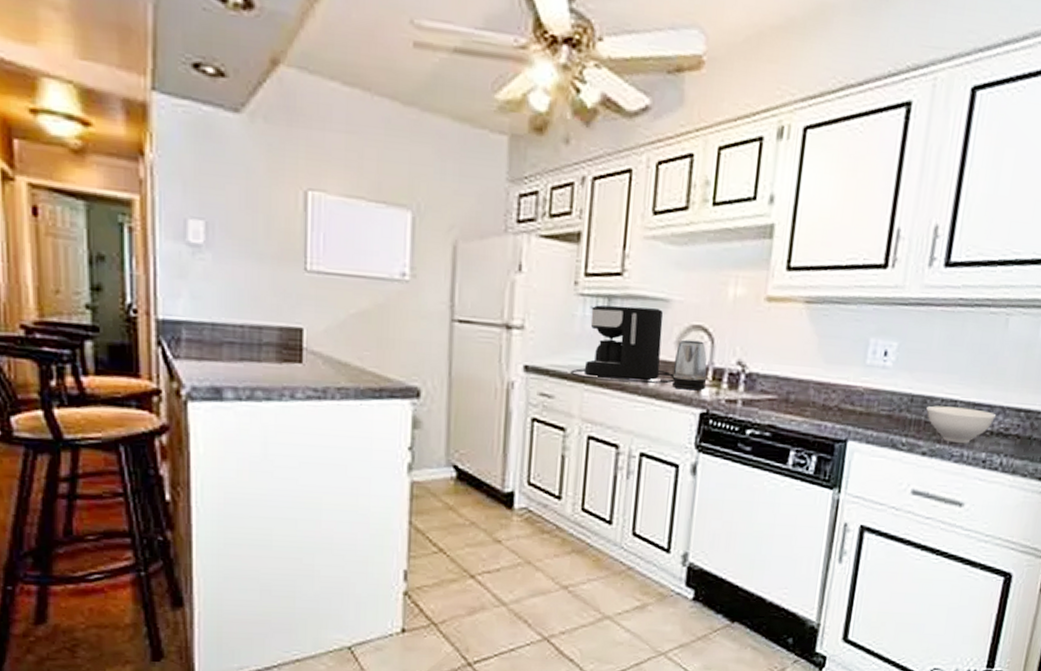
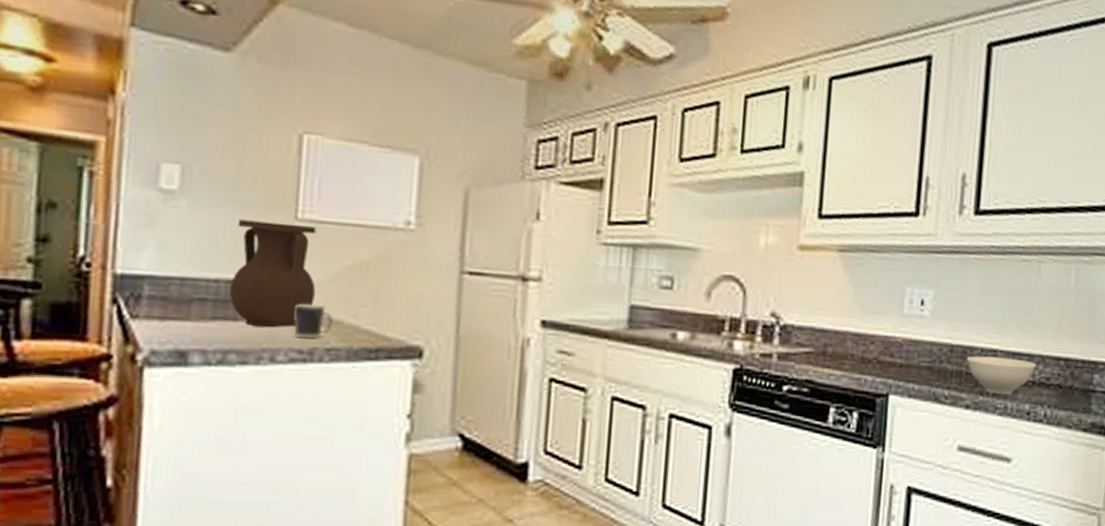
vase: none [253,271,325,369] -> present [229,219,316,328]
mug: none [307,348,342,379] -> present [293,304,333,339]
coffee maker: present [570,305,674,384] -> none [592,255,704,338]
kettle: present [671,338,707,391] -> none [702,289,740,345]

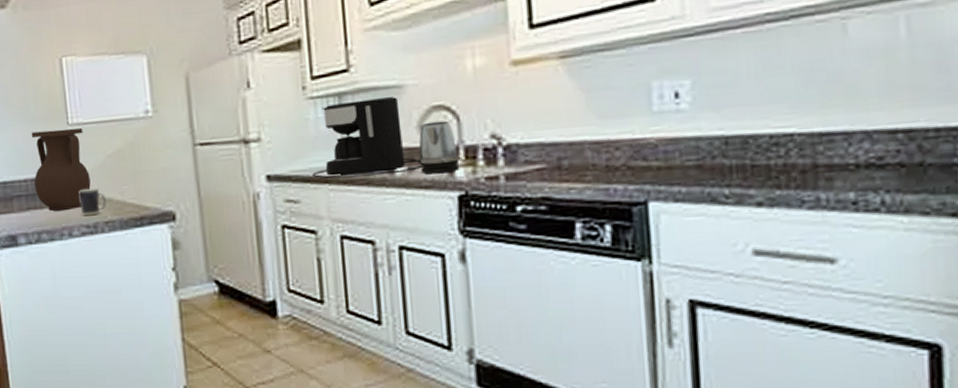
coffee maker: none [592,255,704,338] -> present [312,97,422,179]
kettle: none [702,289,740,345] -> present [419,119,460,174]
bowl: present [967,356,1037,396] -> none [750,140,859,186]

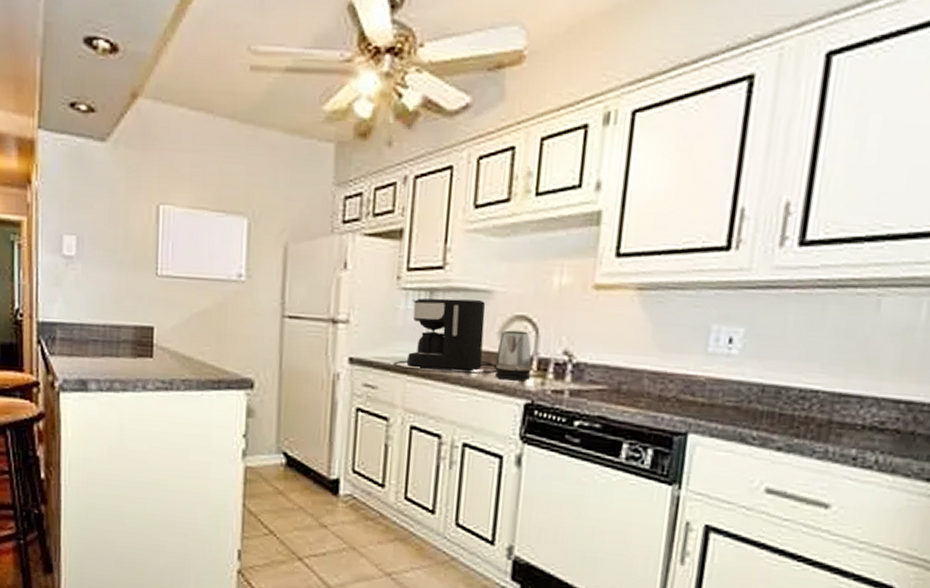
vase: present [31,127,91,211] -> none [113,277,172,363]
mug: present [77,189,106,216] -> none [157,344,186,372]

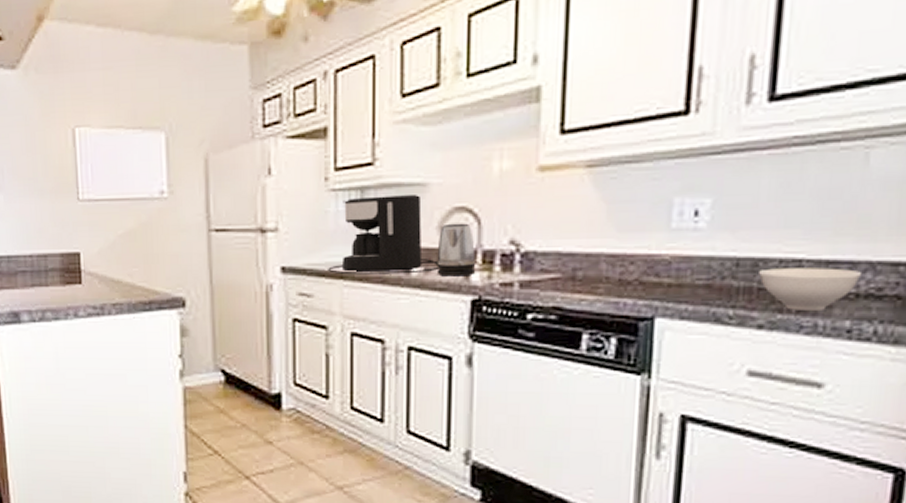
bowl: none [781,396,869,439] -> present [759,268,863,312]

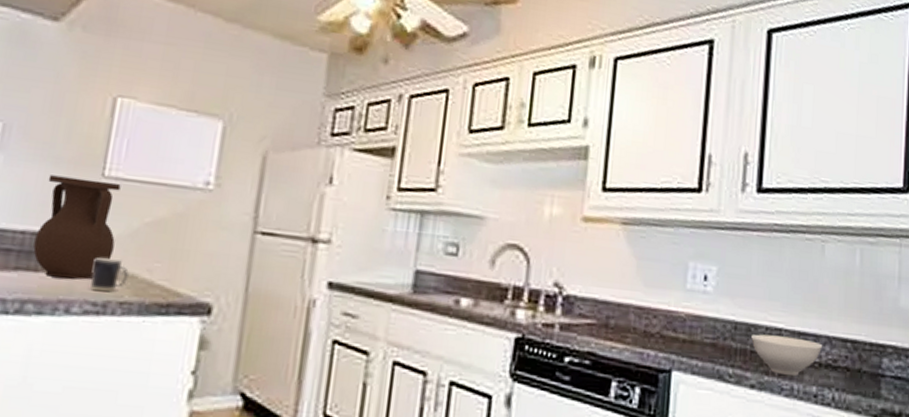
vase: none [38,204,99,289] -> present [33,175,121,280]
mug: none [85,269,115,297] -> present [90,258,129,292]
coffee maker: present [328,195,438,275] -> none [377,220,488,305]
kettle: present [436,221,476,277] -> none [485,257,523,313]

